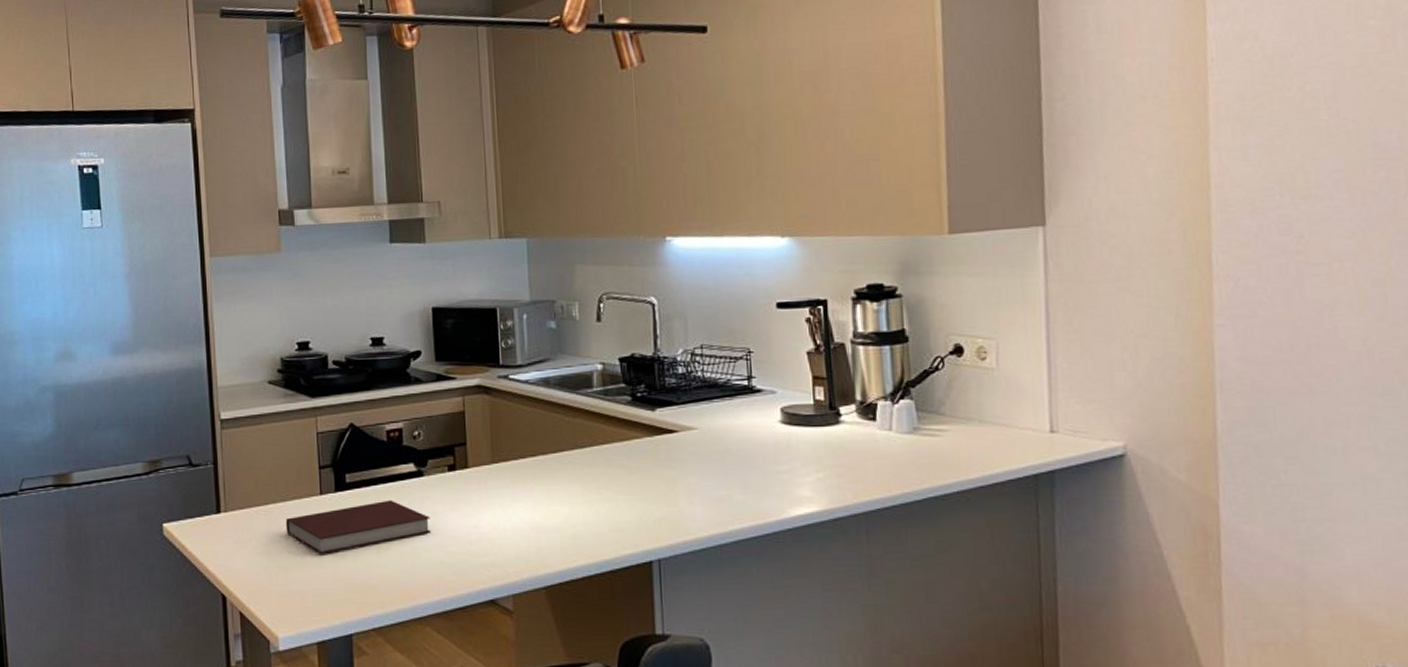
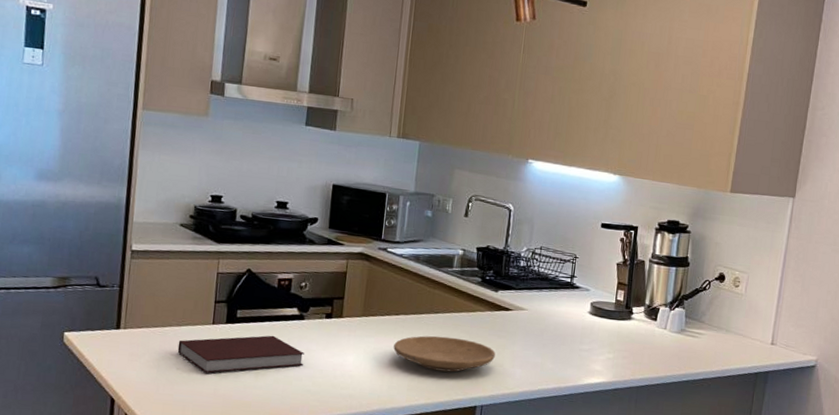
plate: none [535,476,666,521] -> present [393,335,495,372]

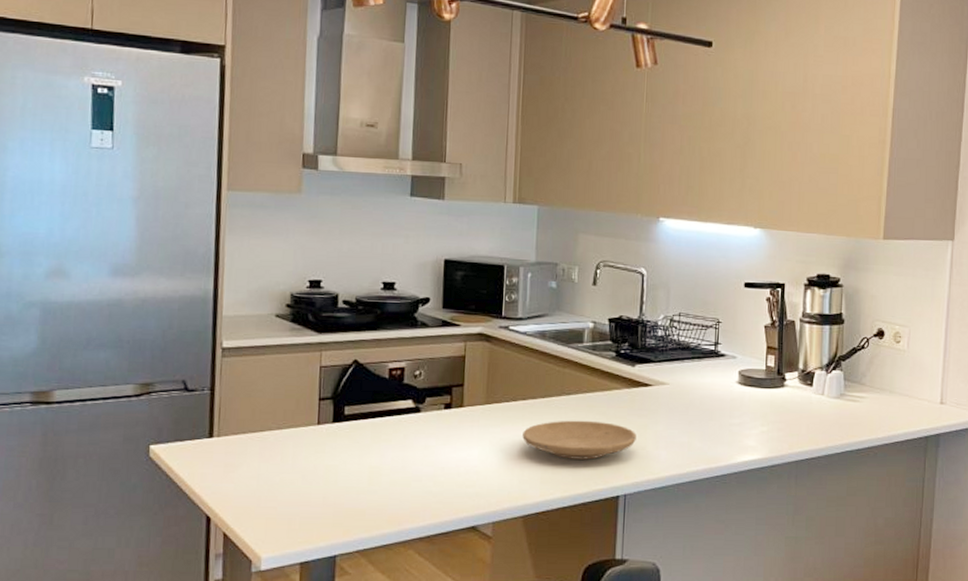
notebook: present [177,335,304,373] -> none [279,432,423,480]

